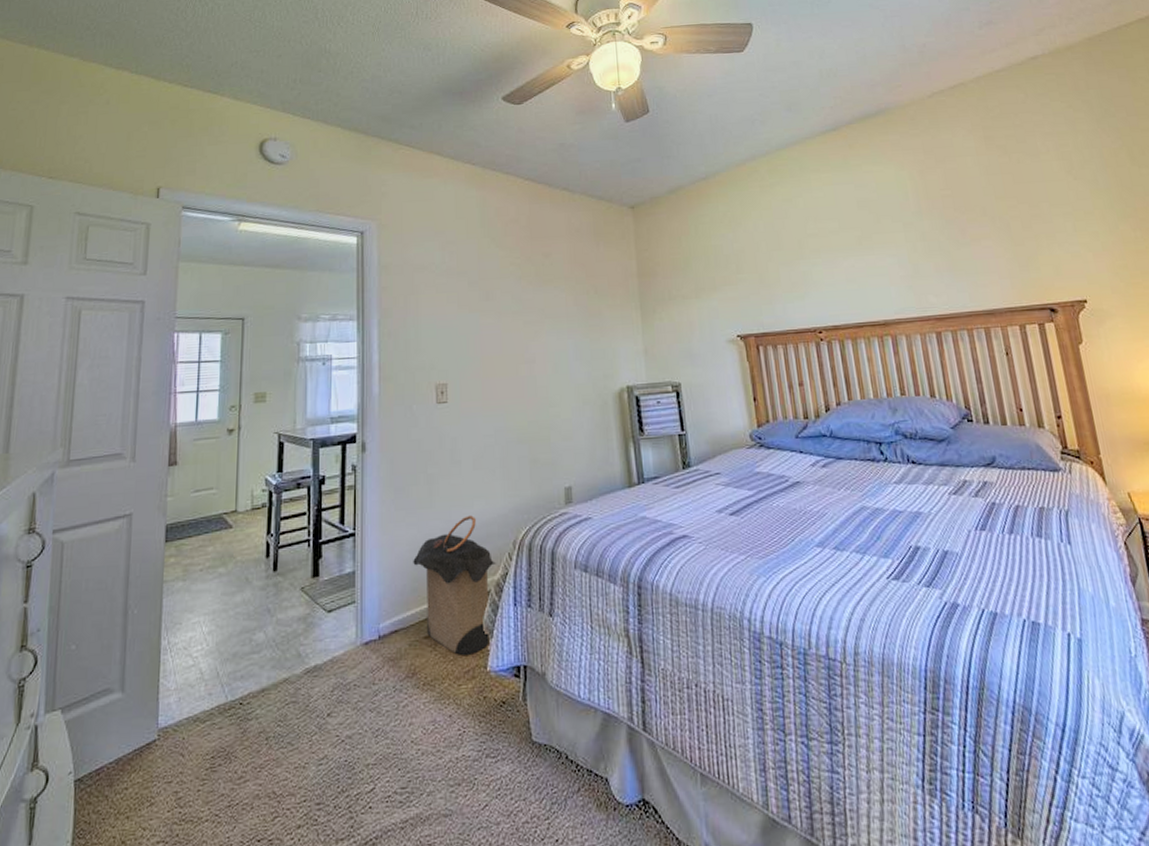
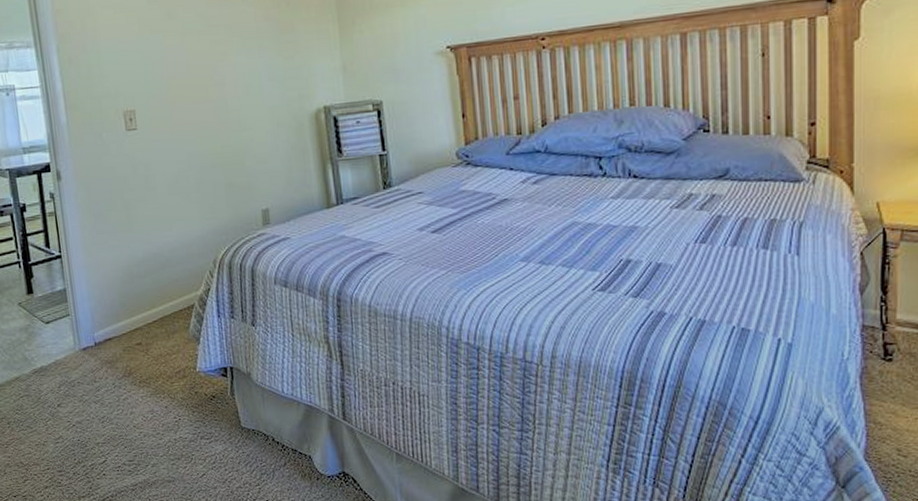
laundry hamper: present [413,515,497,656] -> none [119,237,199,360]

